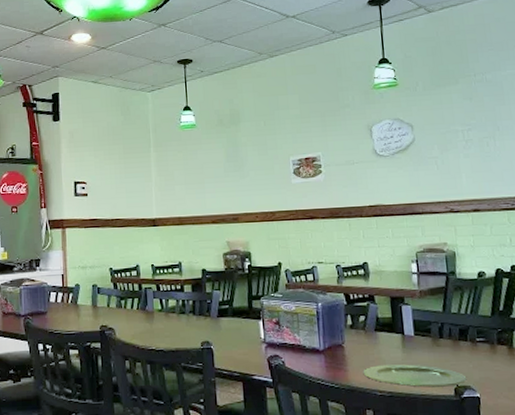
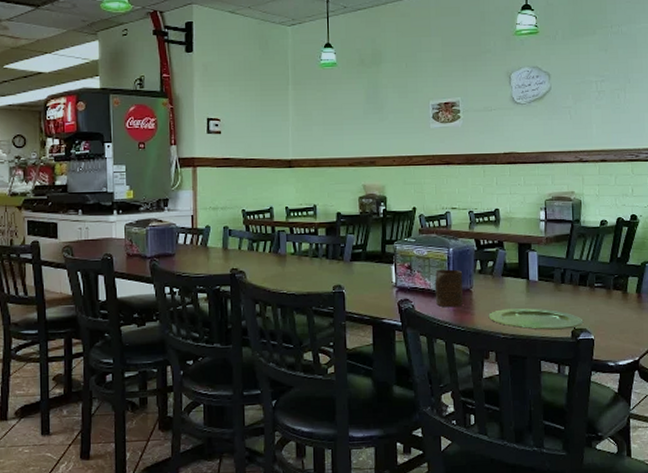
cup: none [304,324,335,364] -> present [434,269,463,308]

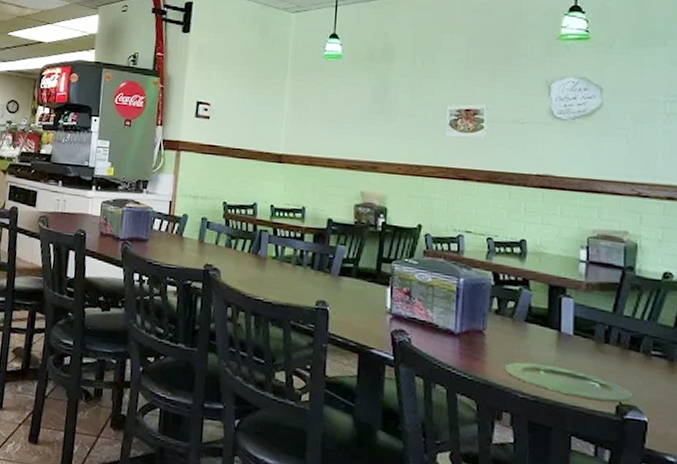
cup: present [434,269,463,308] -> none [437,301,475,350]

